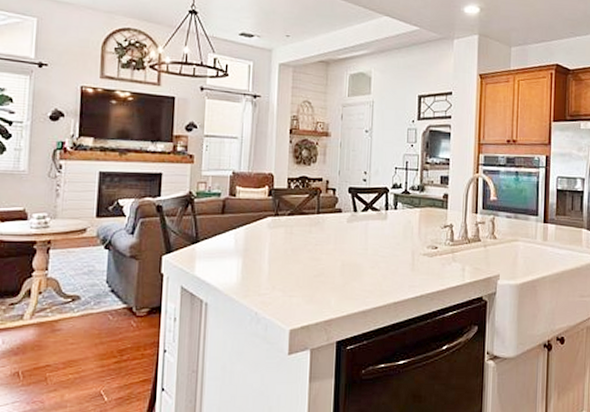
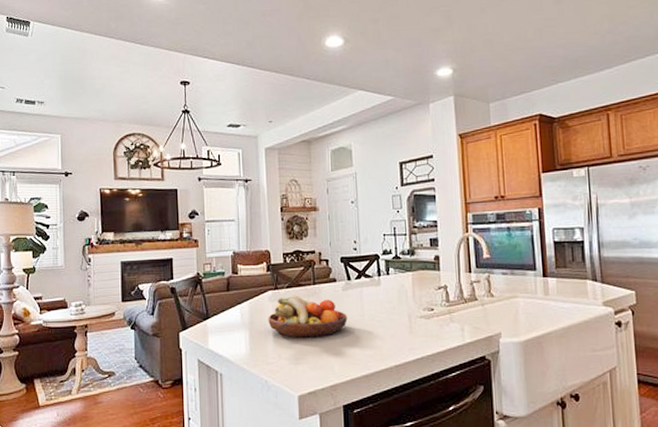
fruit bowl: none [264,223,350,269] -> present [268,295,347,338]

